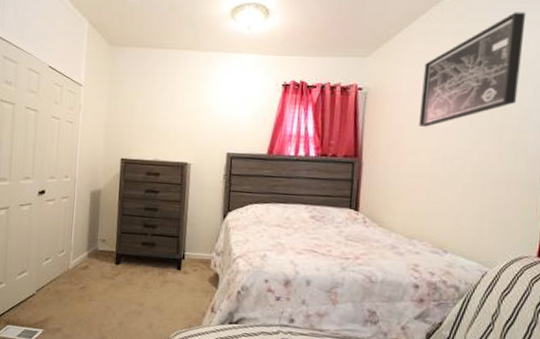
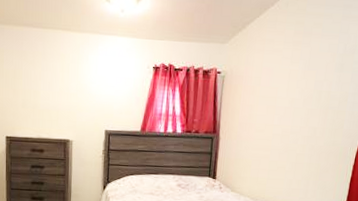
wall art: present [419,12,527,127] -> none [265,8,351,107]

